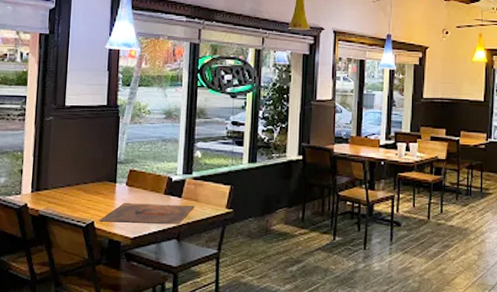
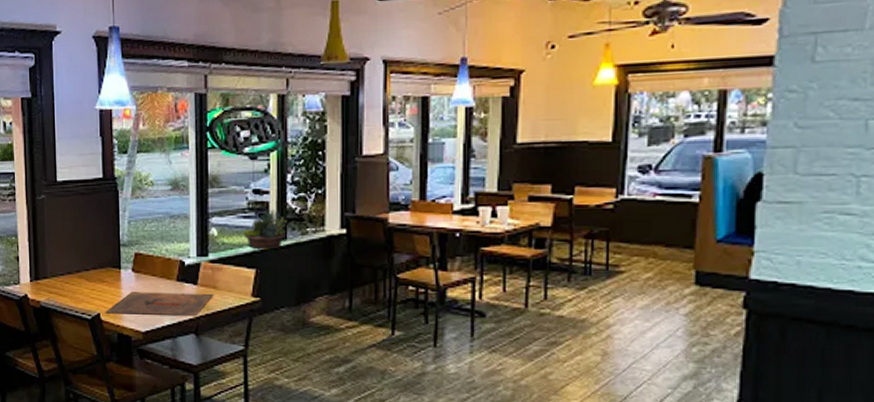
succulent planter: none [221,138,257,170] -> present [242,209,287,250]

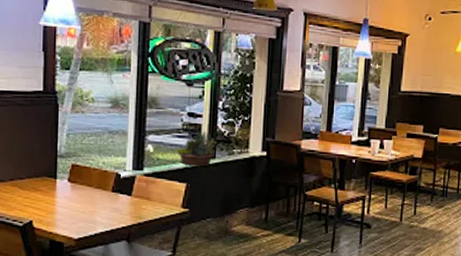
placemat: present [106,292,213,317] -> none [38,201,146,225]

